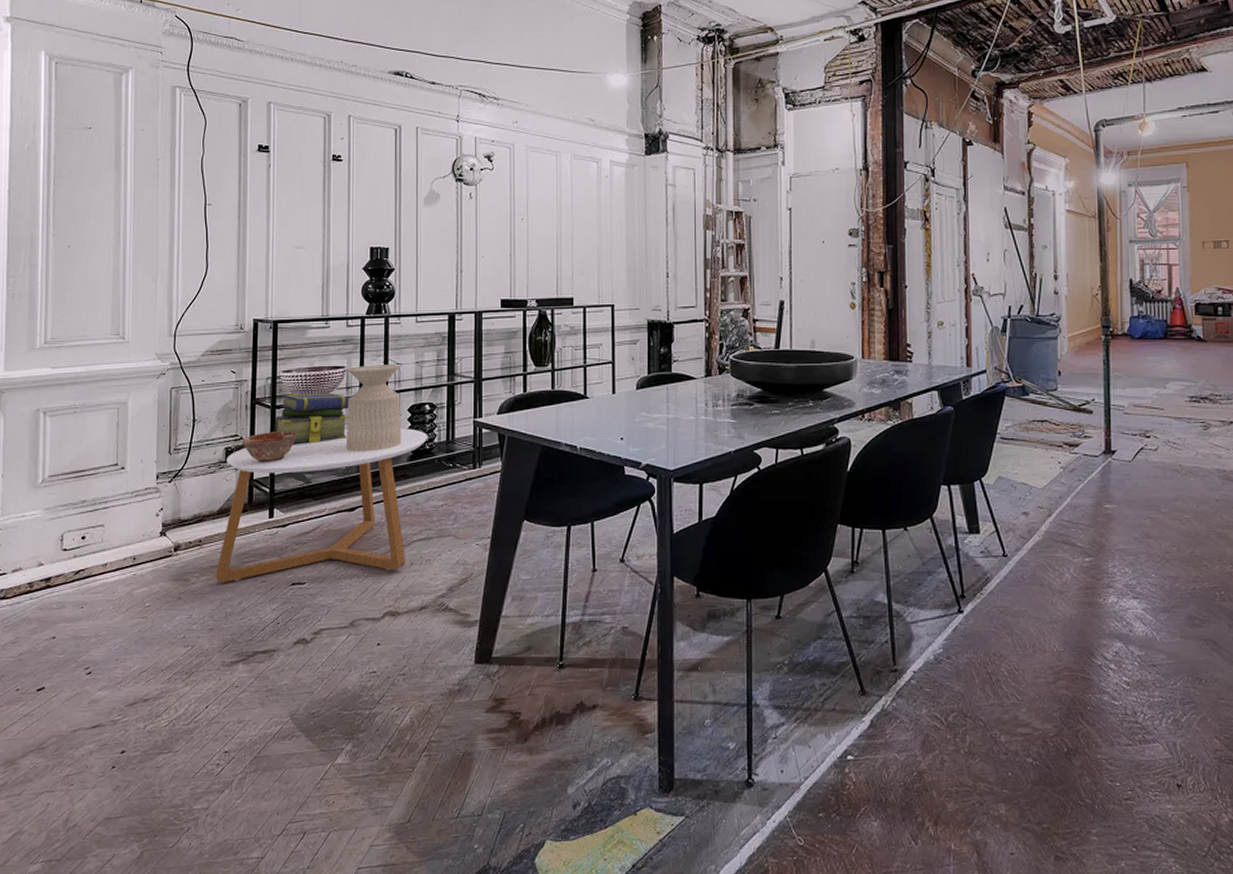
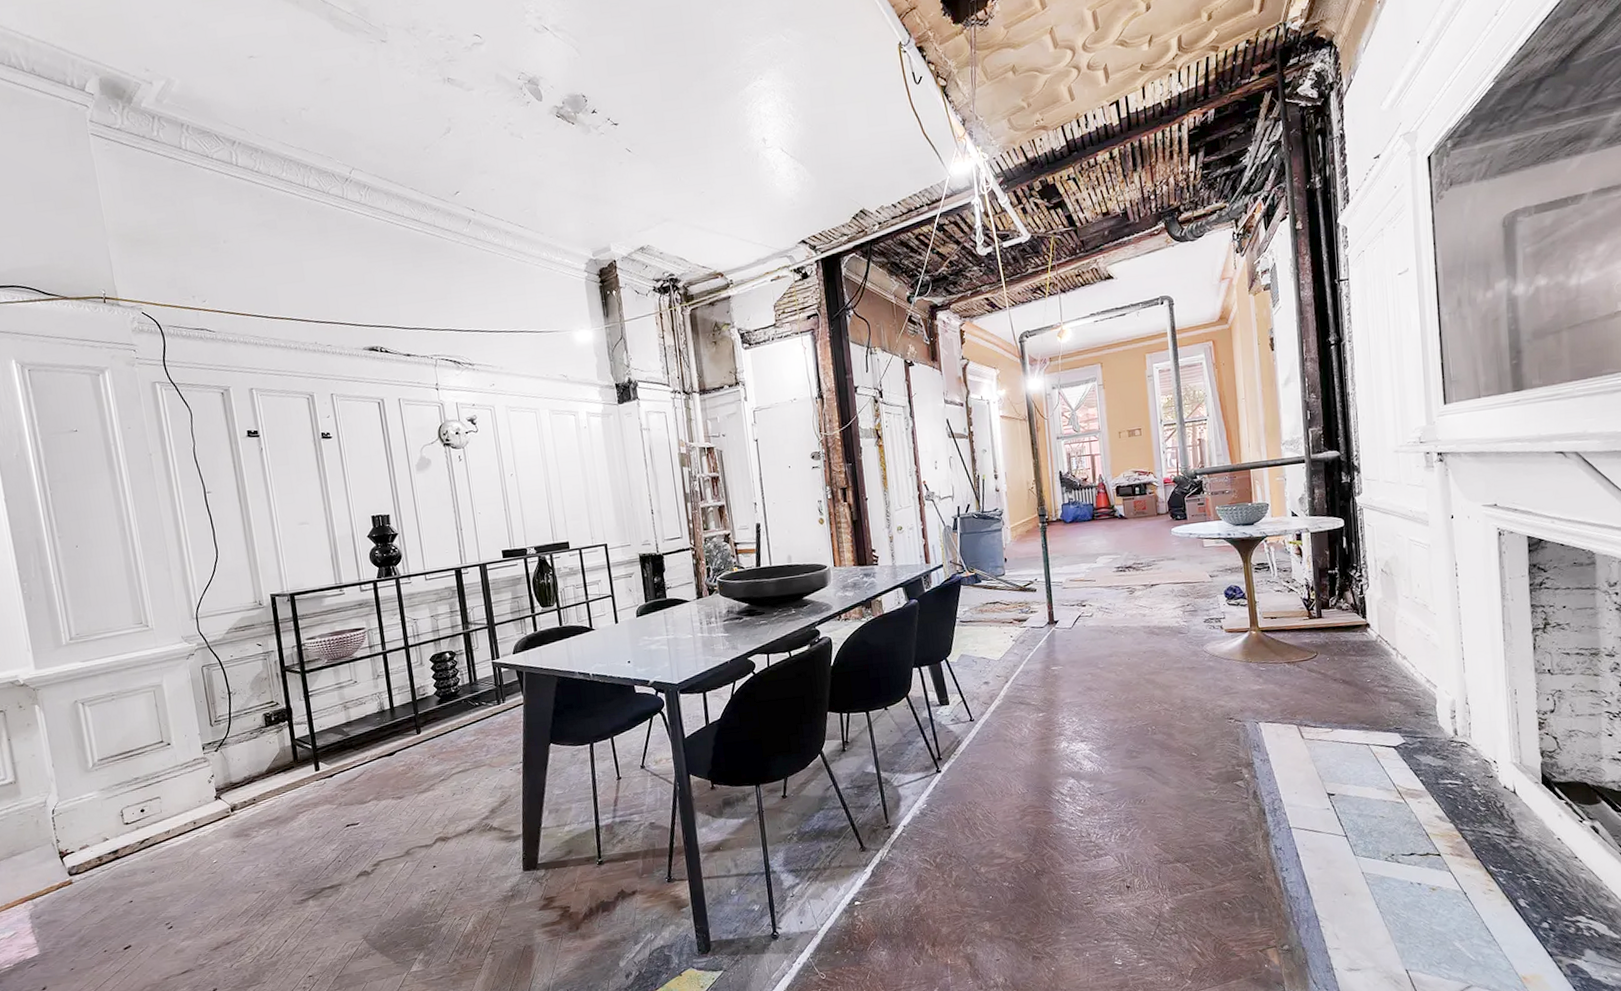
coffee table: present [215,428,428,583] -> none [266,676,453,834]
ceramic bowl: present [242,431,298,463] -> none [278,691,331,724]
stack of books: present [274,392,351,444] -> none [306,652,377,702]
side table: present [346,365,402,452] -> none [366,620,428,704]

